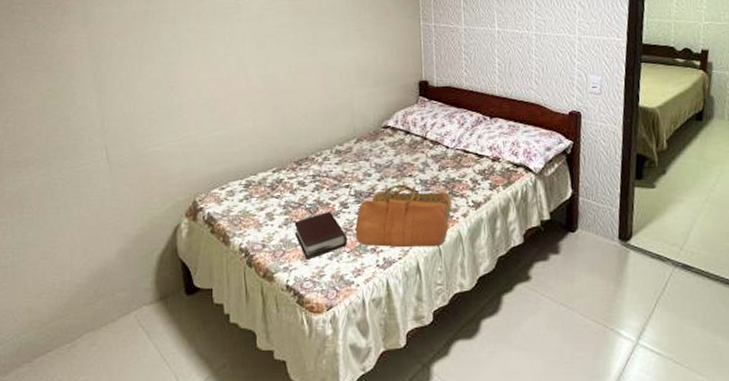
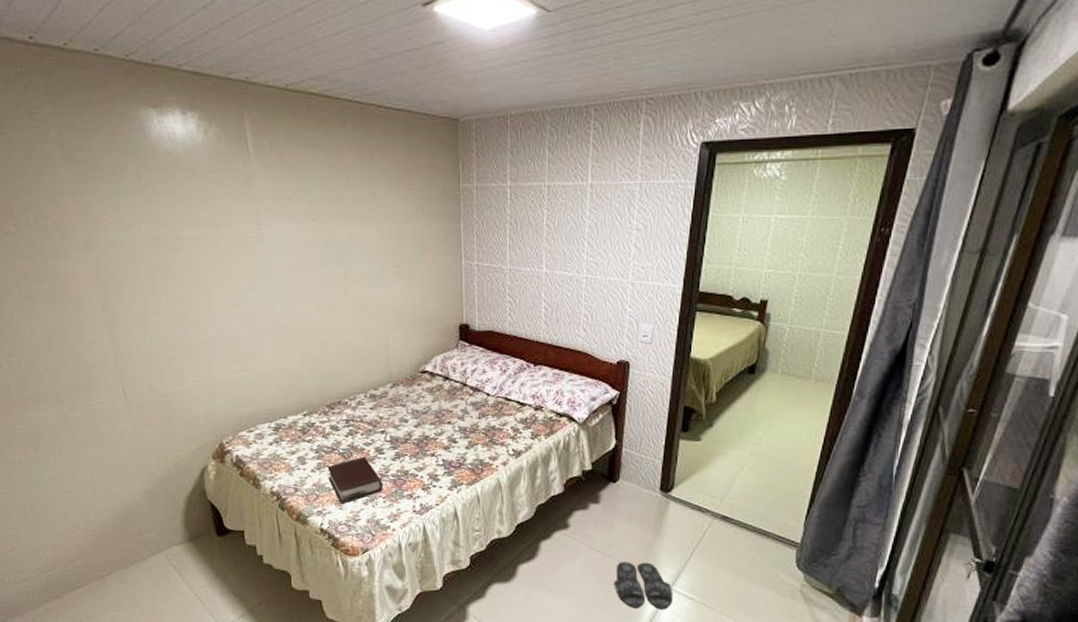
handbag: present [355,184,452,248] -> none [391,431,492,494]
slippers: none [579,314,640,366] -> present [614,561,674,610]

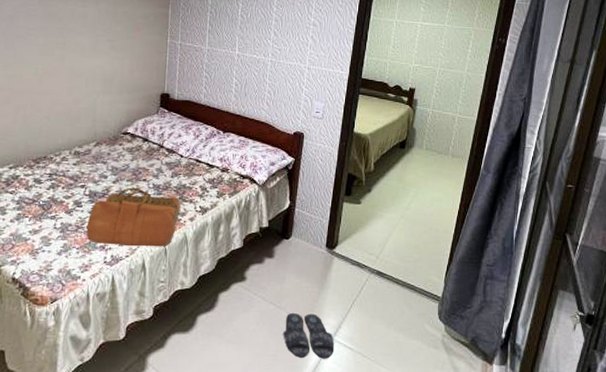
bible: present [327,456,383,504] -> none [25,208,78,254]
handbag: none [391,431,492,494] -> present [86,187,181,247]

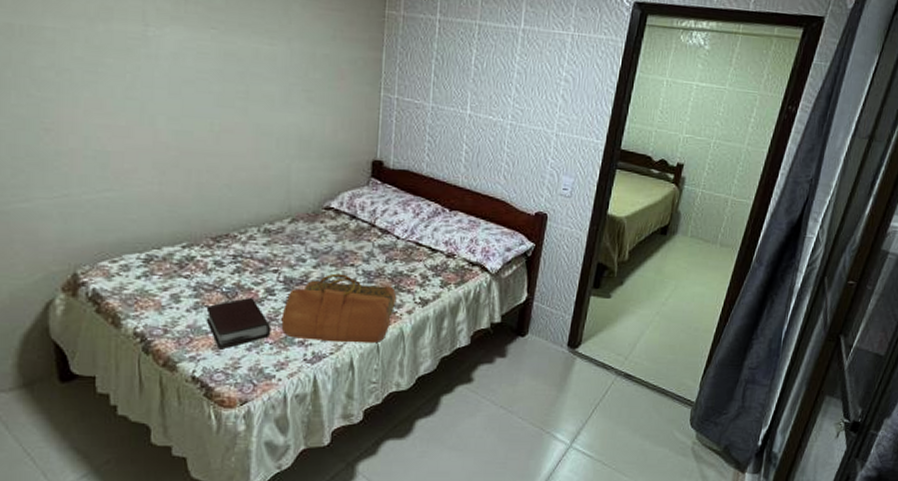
bible: none [25,208,78,254] -> present [206,297,271,349]
slippers: present [283,312,335,359] -> none [514,417,573,467]

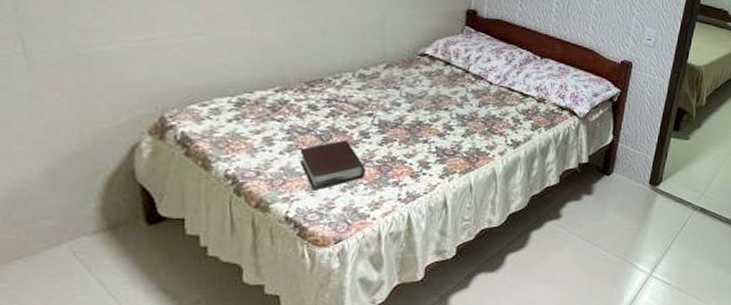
handbag: present [281,273,397,344] -> none [376,117,489,183]

